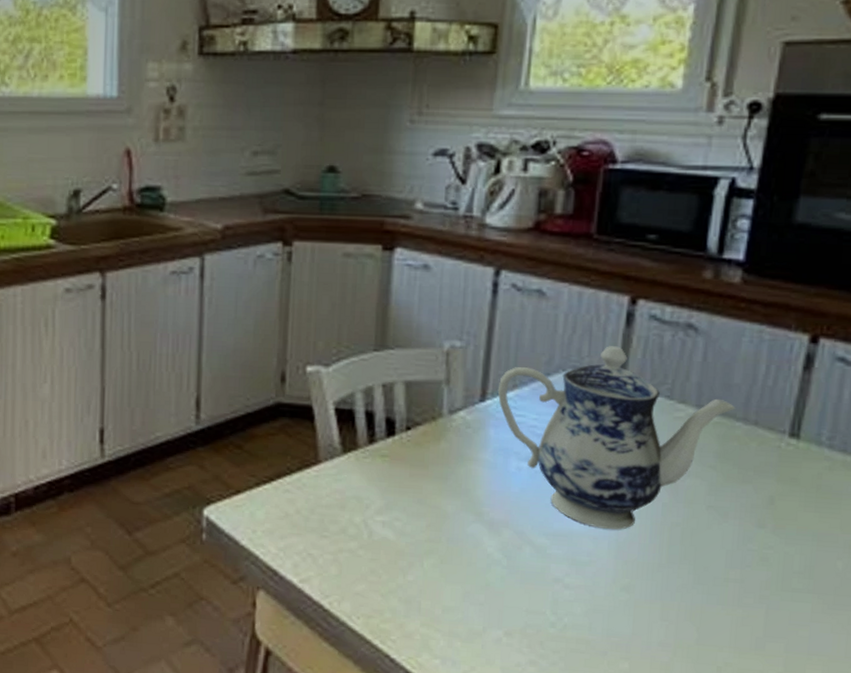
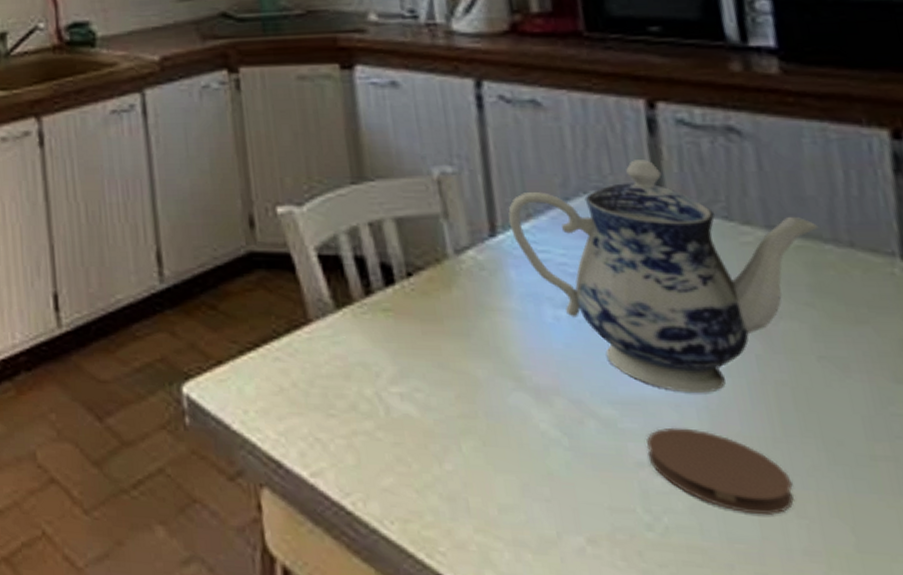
coaster: none [564,554,664,618] -> present [646,427,794,515]

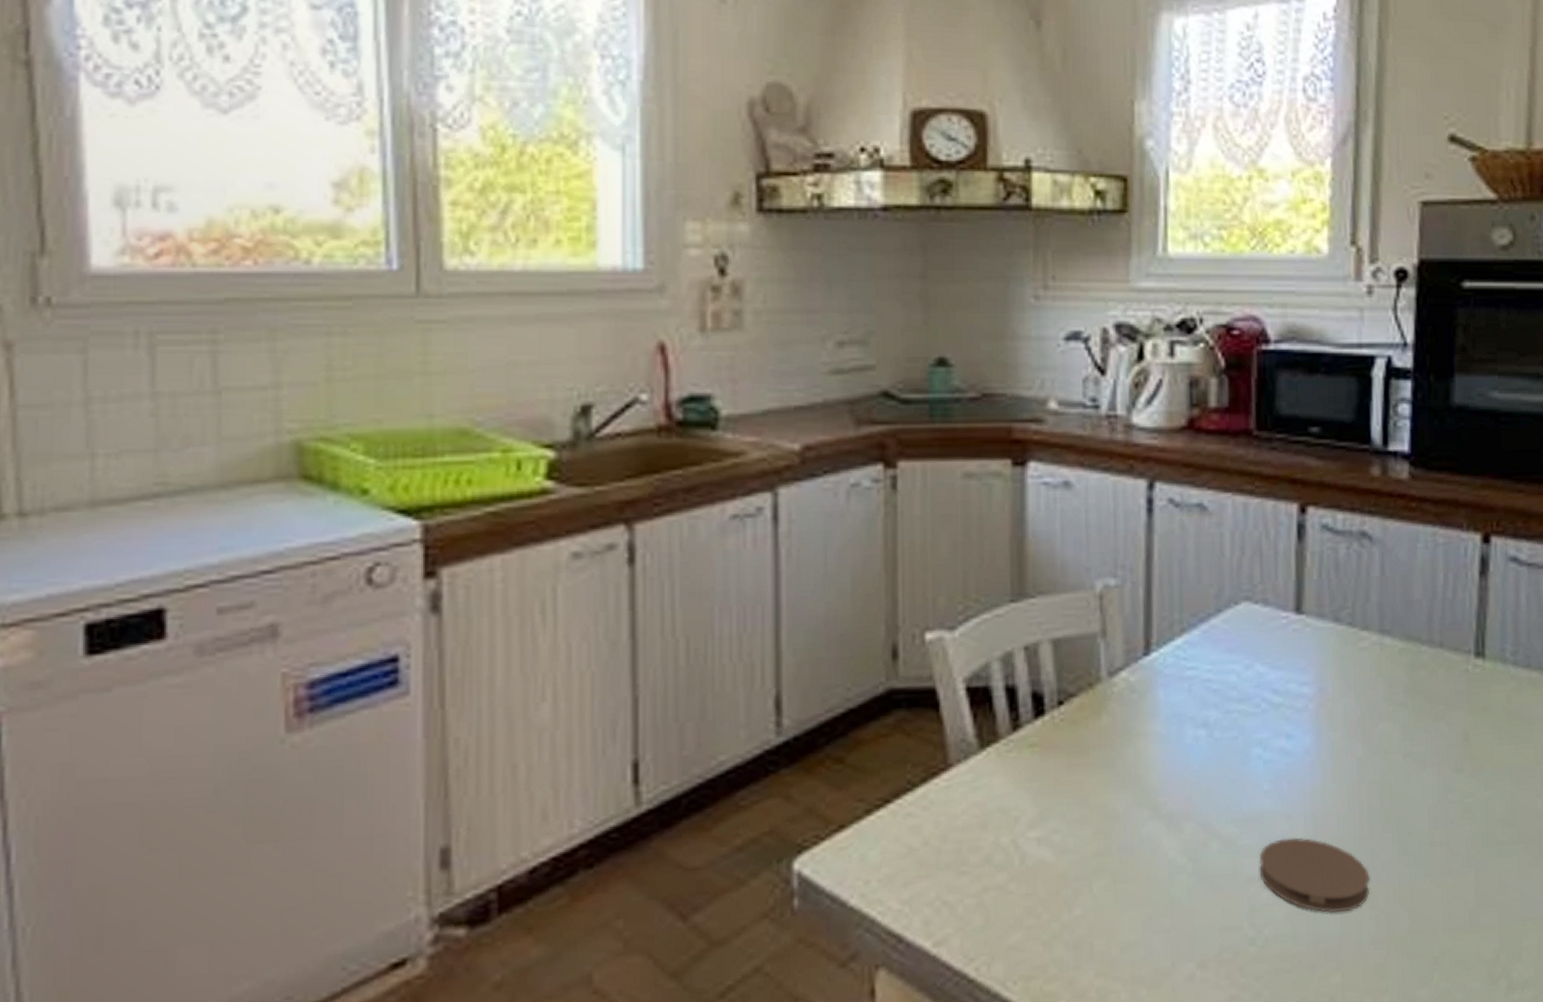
teapot: present [508,160,819,393] -> none [1163,567,1420,802]

